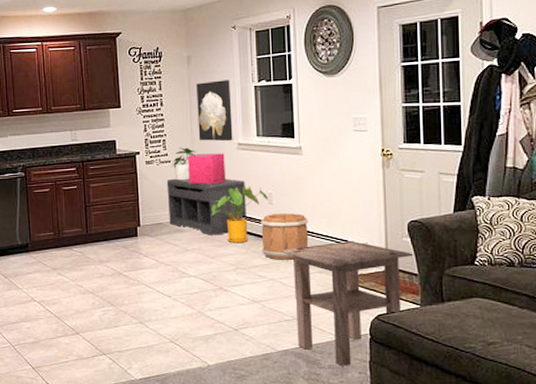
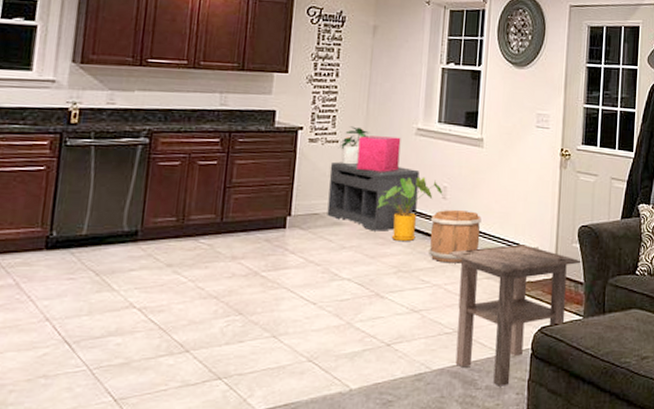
wall art: present [196,80,233,142] -> none [374,56,417,125]

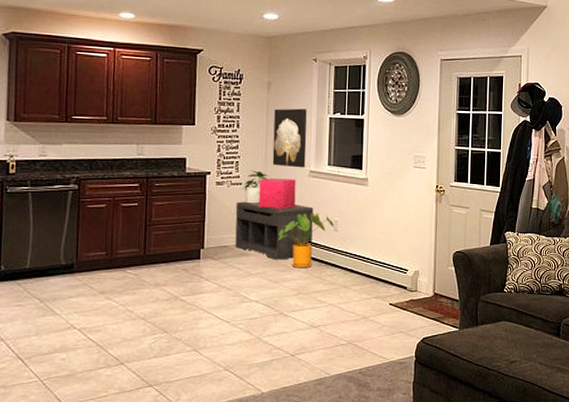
wall art: none [374,56,417,125] -> present [272,108,307,168]
bucket: present [428,210,482,263] -> none [324,241,369,286]
side table: present [448,244,581,386] -> none [341,269,457,388]

